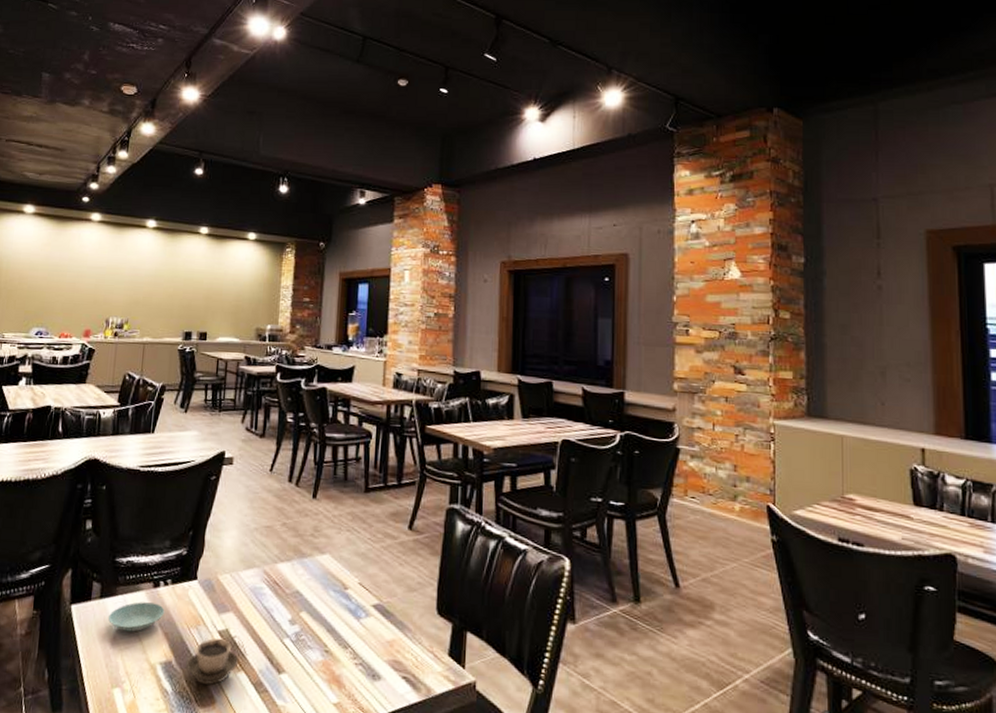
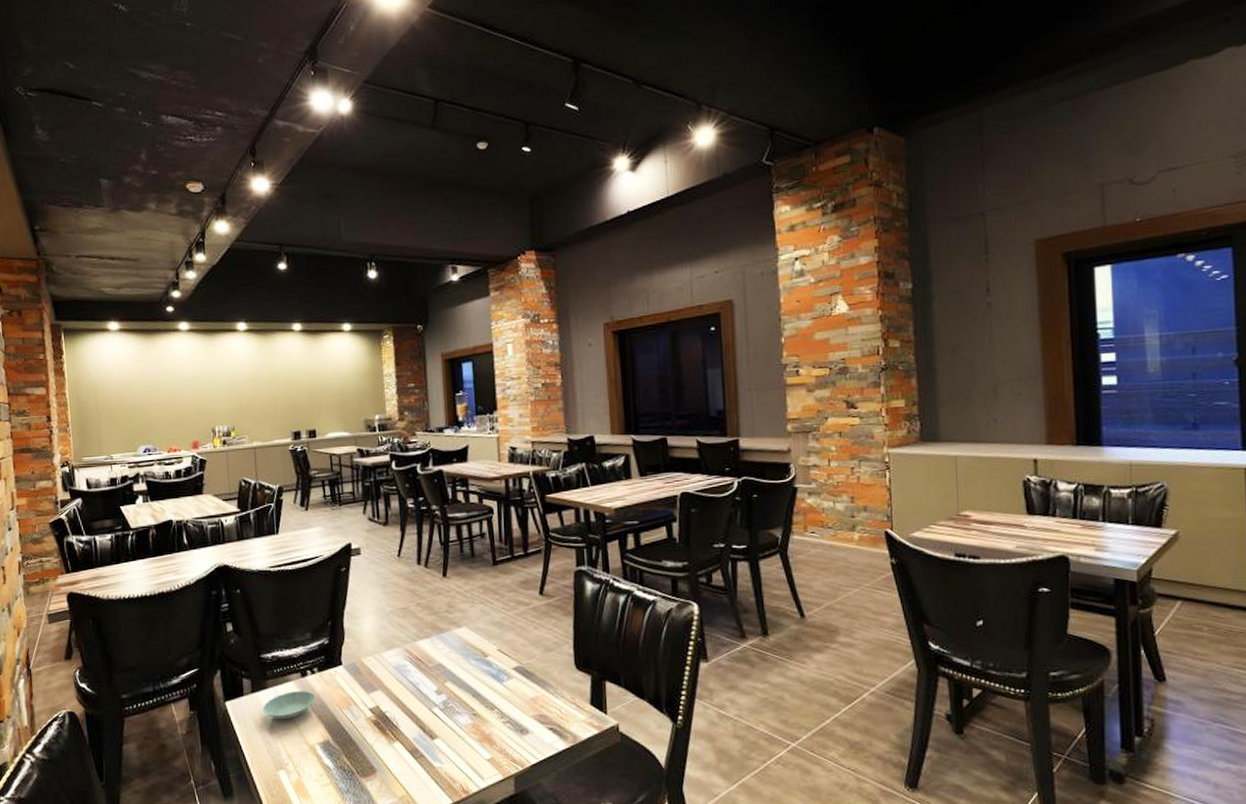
cup: present [187,638,239,686] -> none [344,716,393,758]

